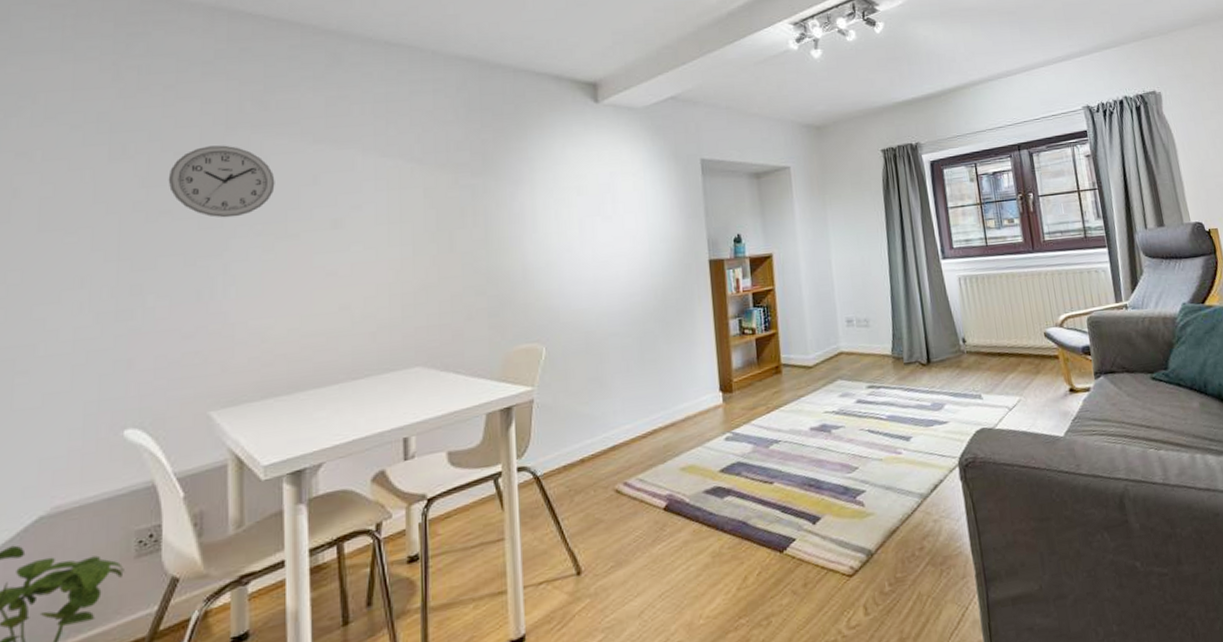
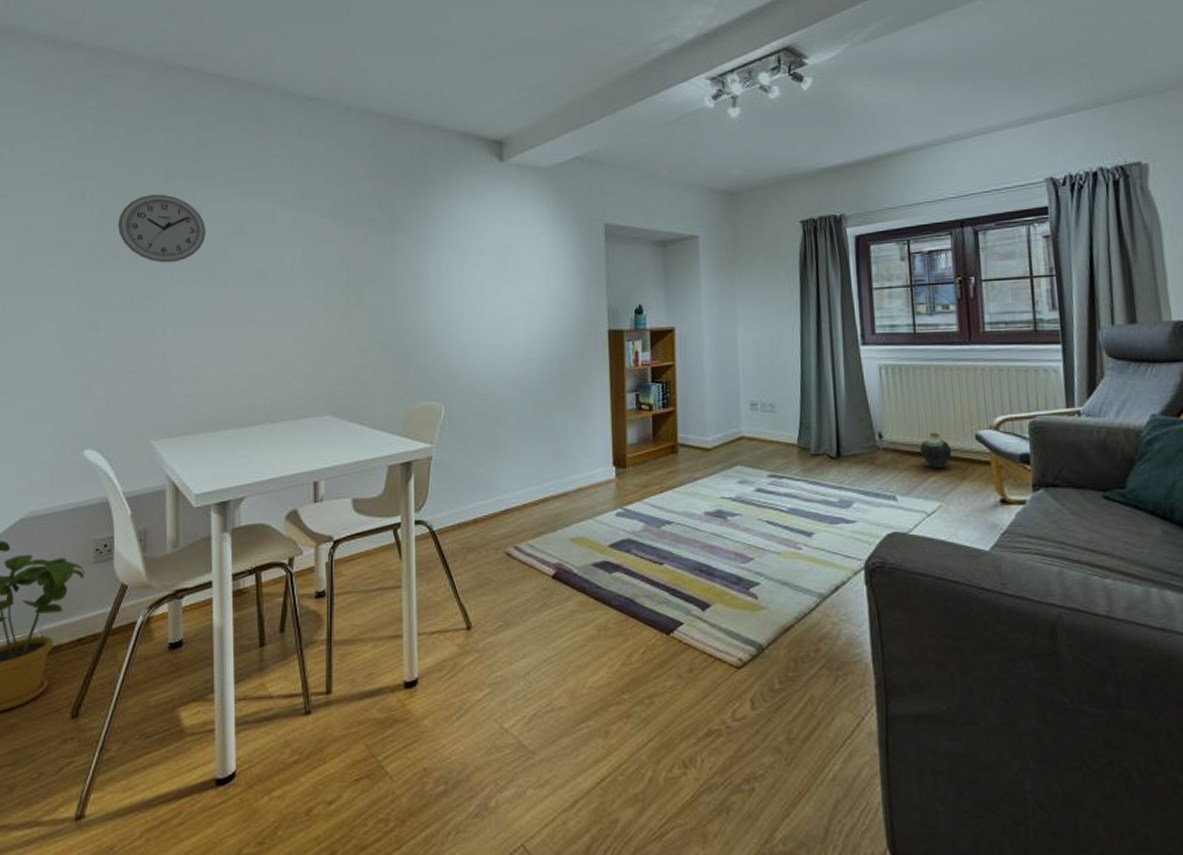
vase: none [998,334,1026,367] -> present [920,433,952,469]

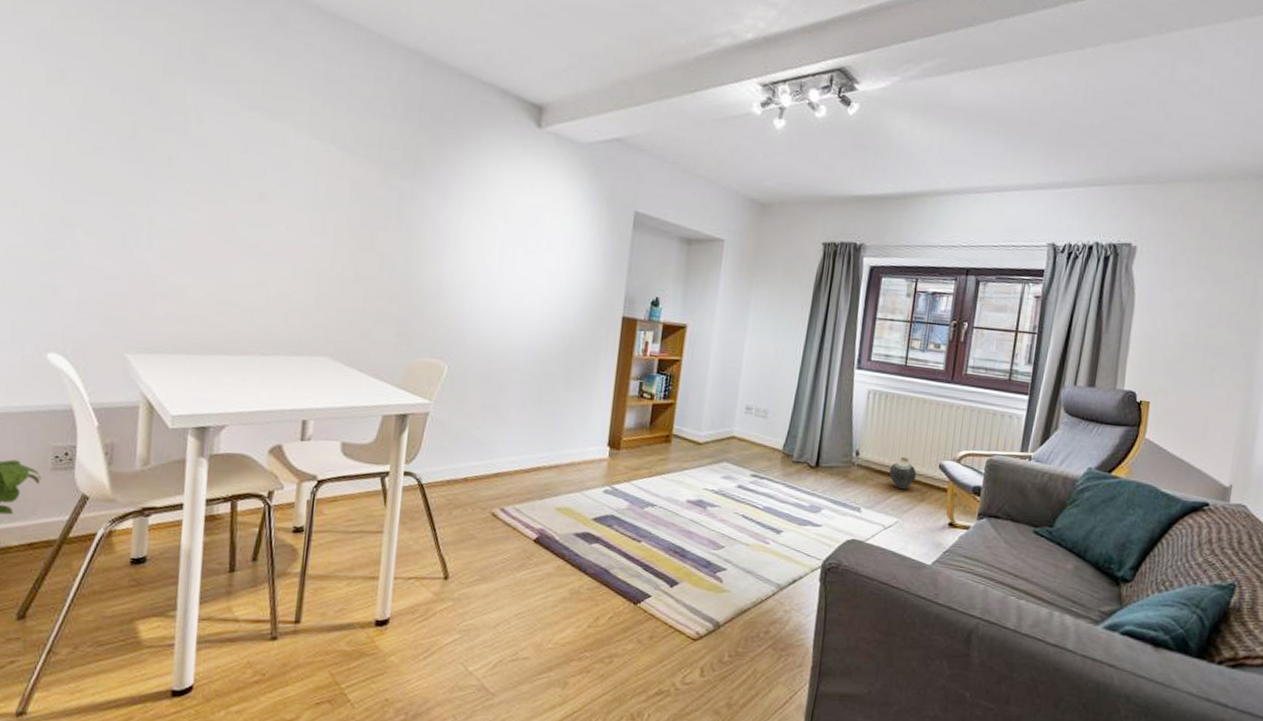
wall clock: present [117,194,206,263] -> none [102,88,207,170]

